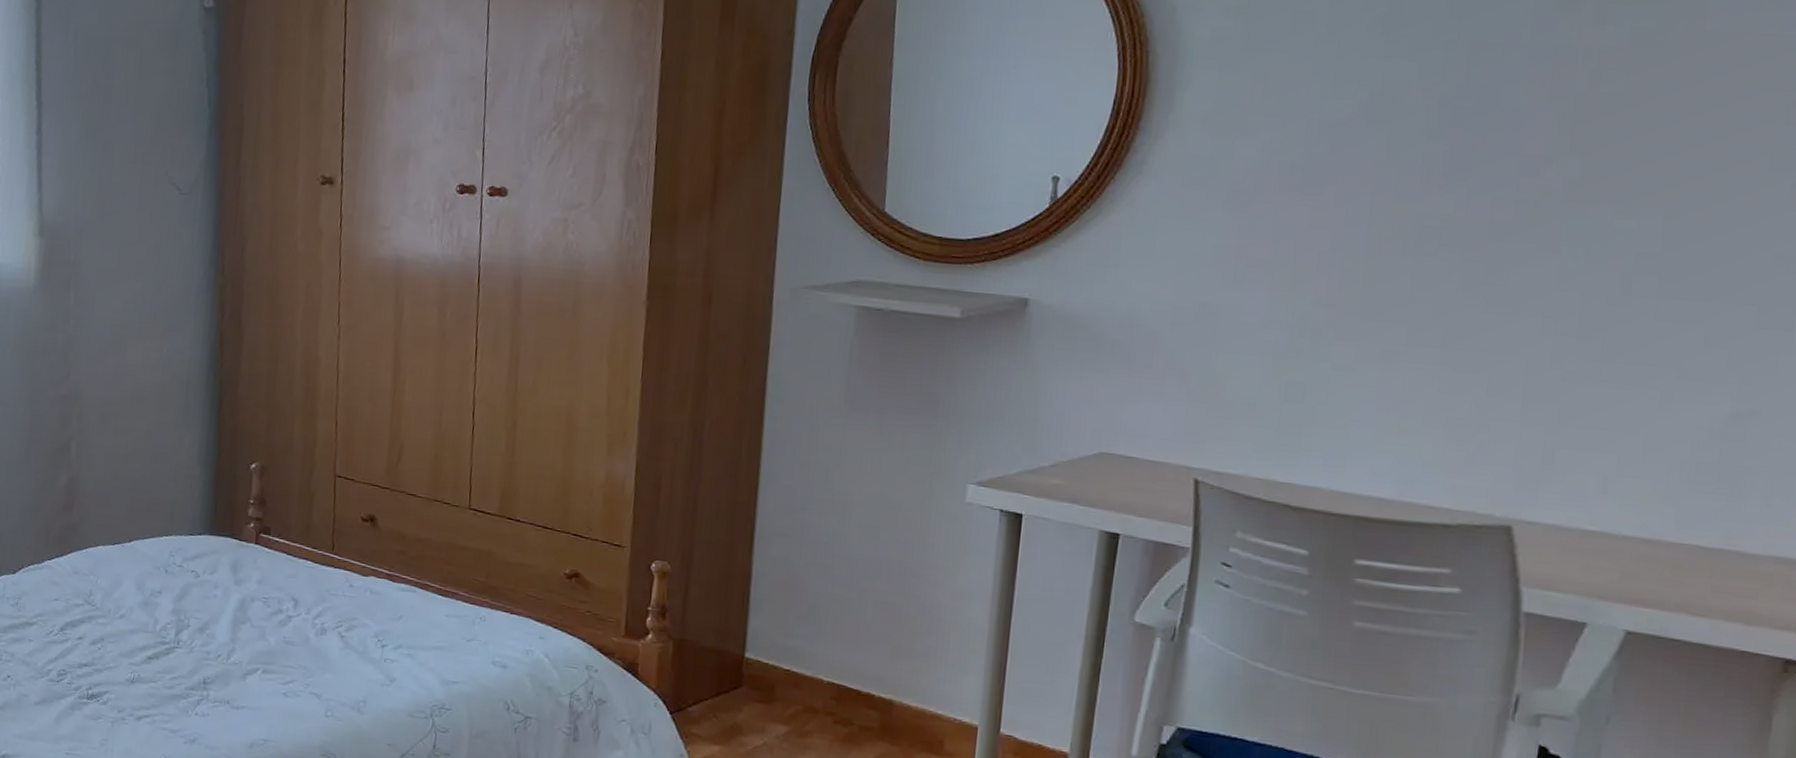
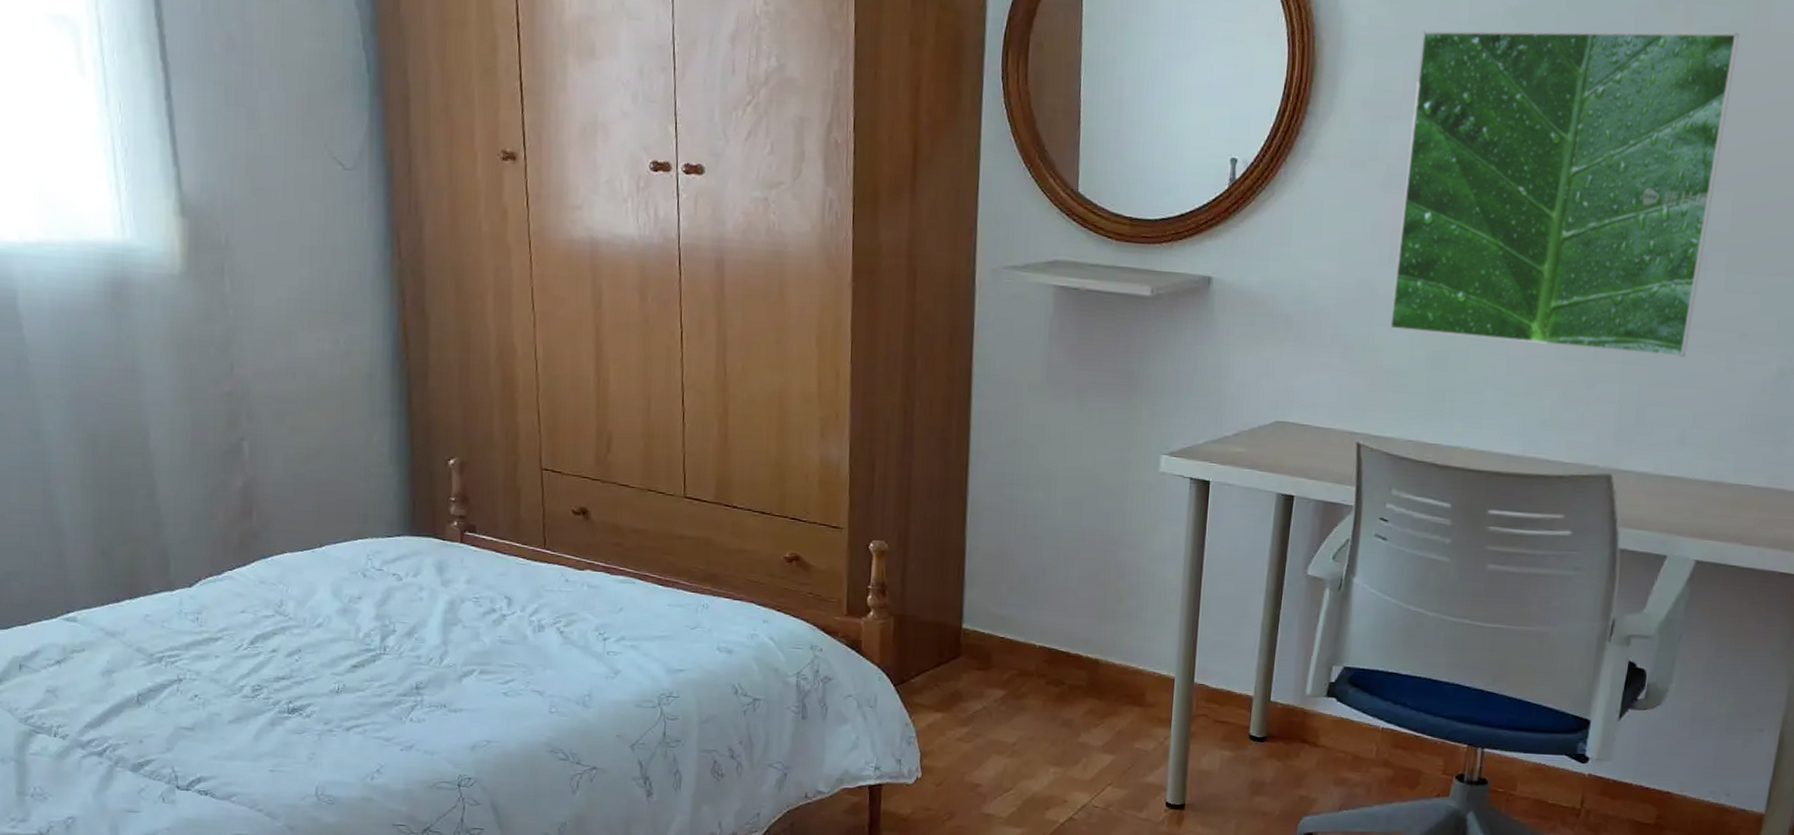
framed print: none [1232,32,1667,395] -> present [1388,29,1740,358]

